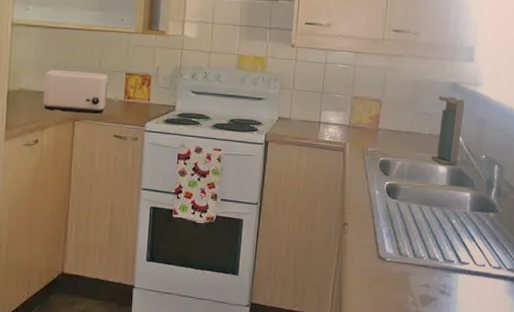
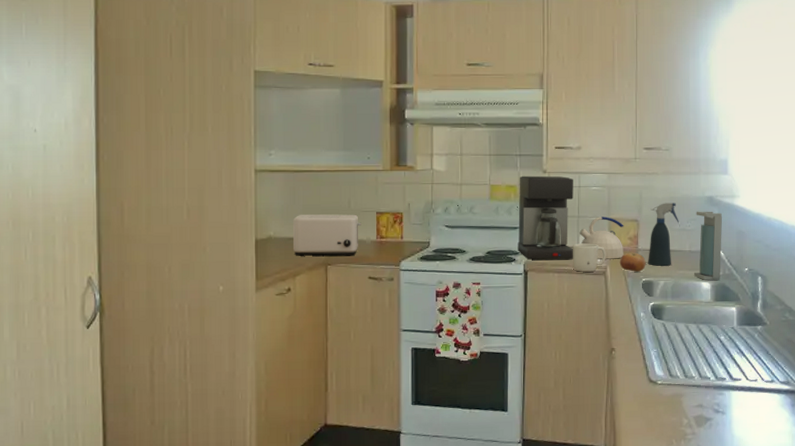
coffee maker: none [260,48,320,134] -> present [517,175,573,260]
mug: none [312,118,347,147] -> present [572,243,606,272]
kettle: none [322,94,367,137] -> present [579,217,624,259]
fruit: none [359,131,385,151] -> present [619,252,646,272]
spray bottle: none [387,85,421,147] -> present [648,203,679,266]

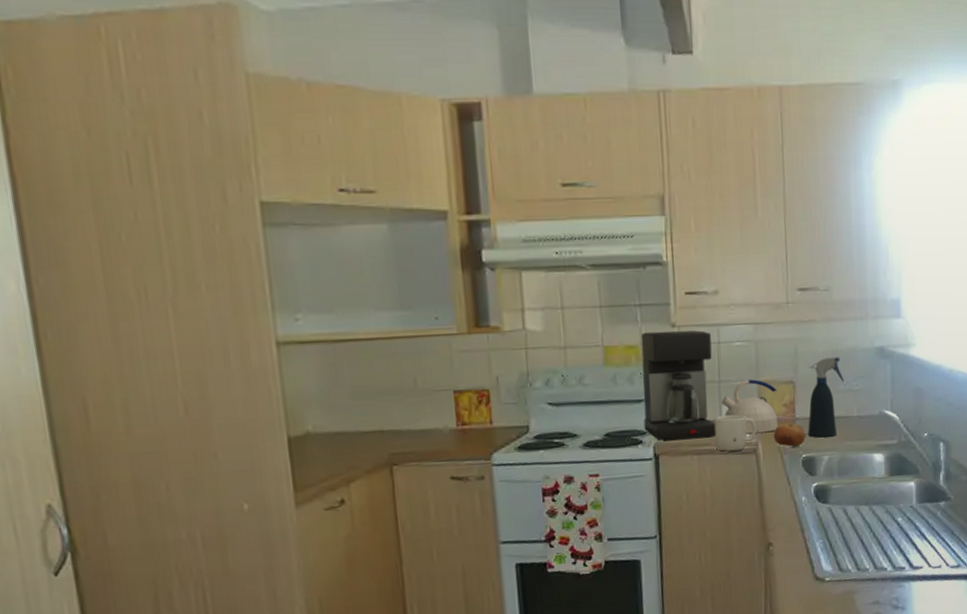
toaster: present [293,214,361,256] -> none [338,395,435,456]
soap dispenser: present [693,211,723,280] -> none [863,365,897,451]

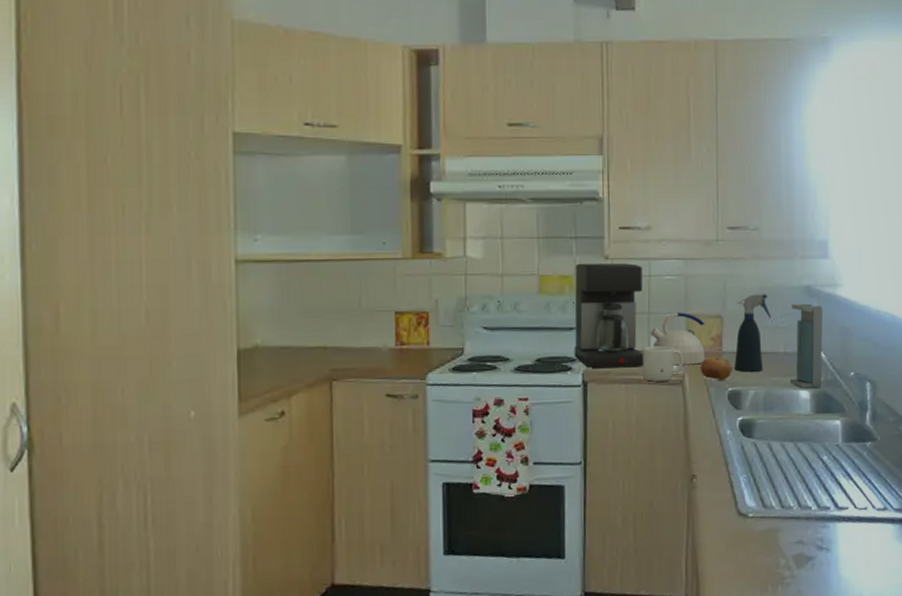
soap dispenser: none [863,365,897,451] -> present [789,303,823,388]

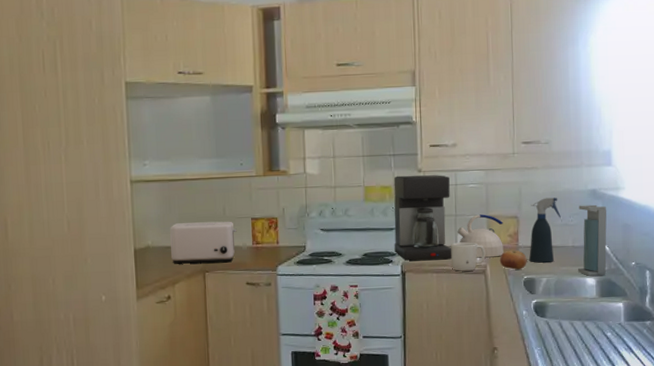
toaster: none [287,315,376,370] -> present [170,221,237,264]

